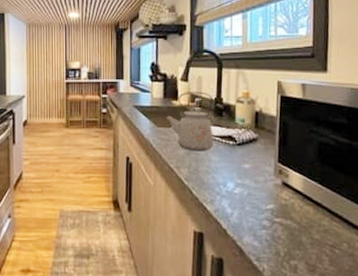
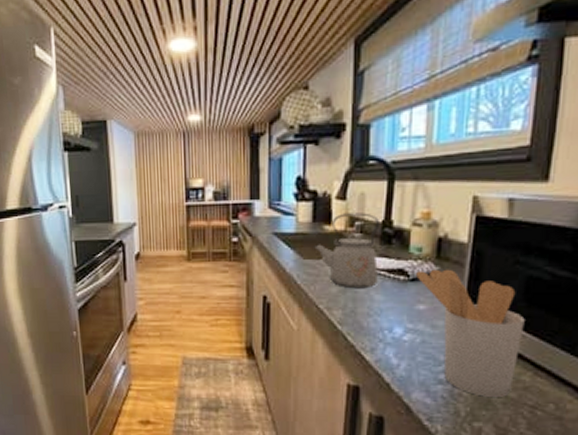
utensil holder: none [241,136,321,239] -> present [416,269,525,397]

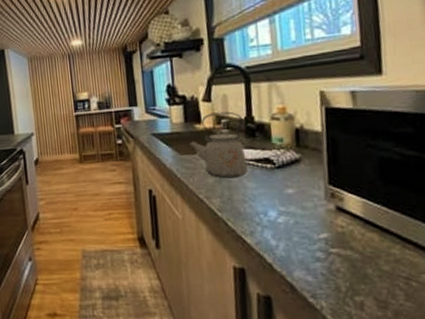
utensil holder: present [416,269,525,397] -> none [281,155,385,271]

